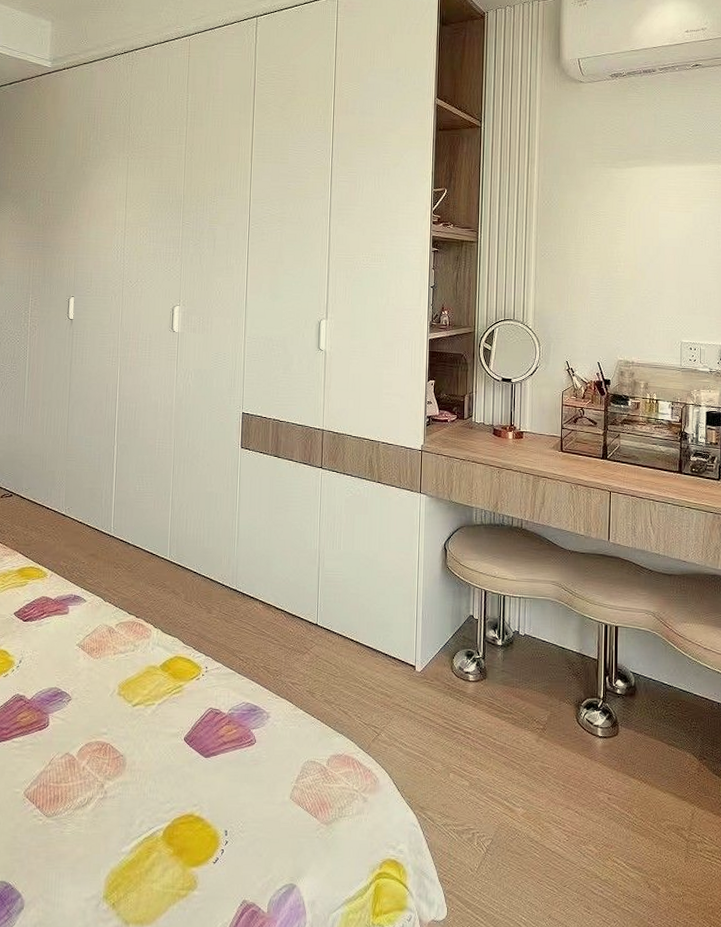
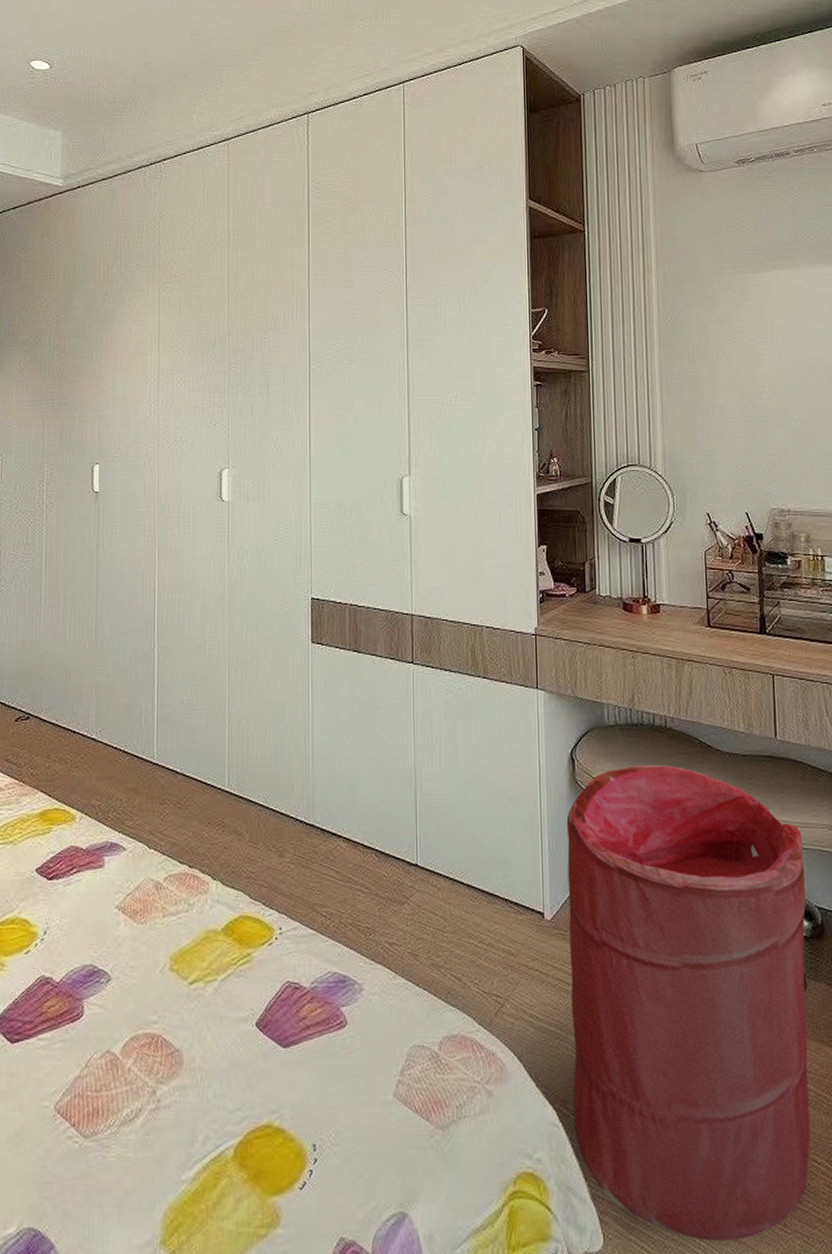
laundry hamper: none [430,556,625,917] -> present [566,764,811,1241]

